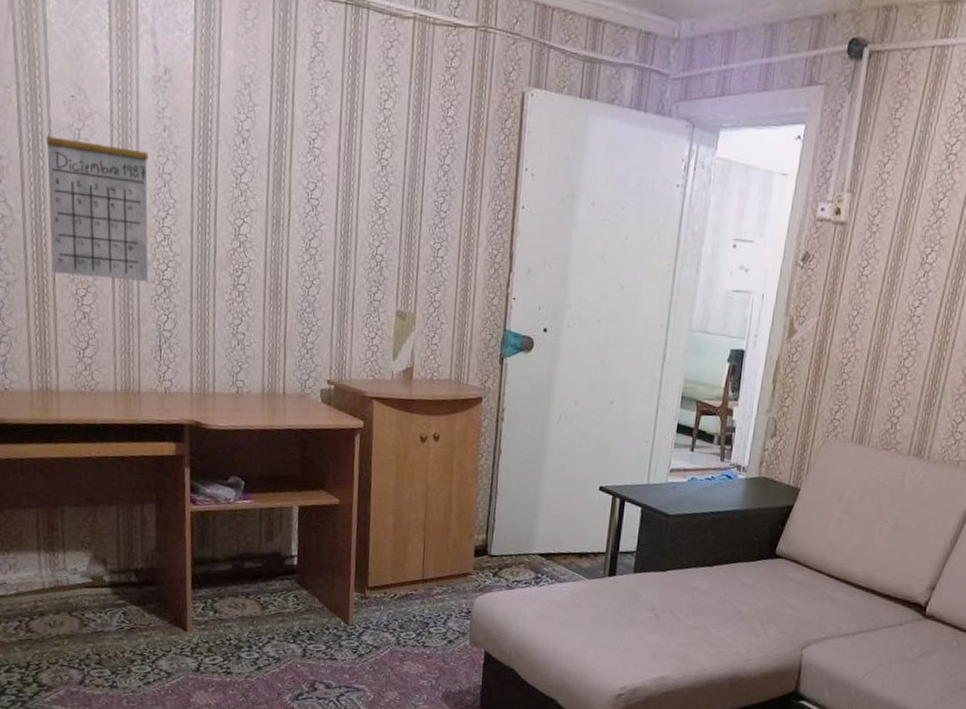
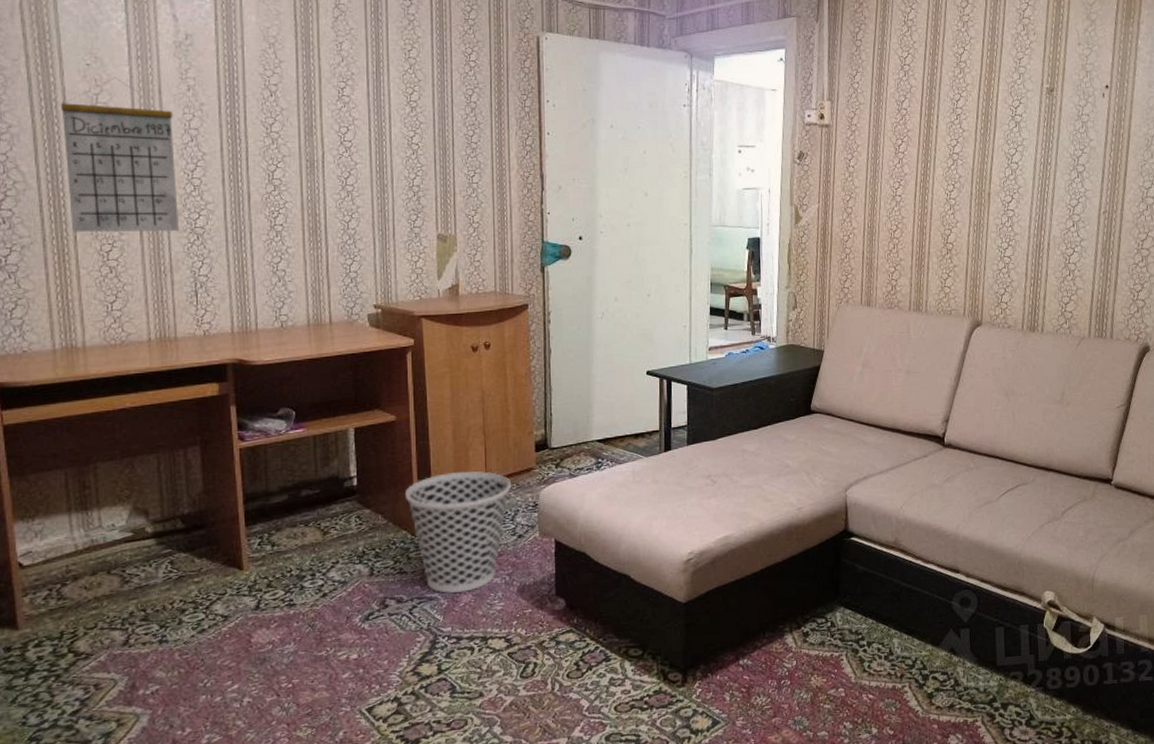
wastebasket: none [341,565,447,689] -> present [404,471,512,594]

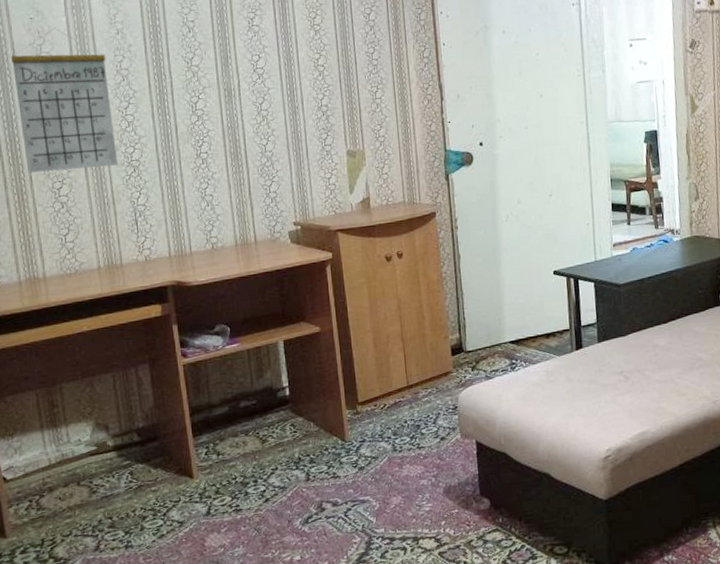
wastebasket: present [404,471,512,594] -> none [333,377,432,497]

